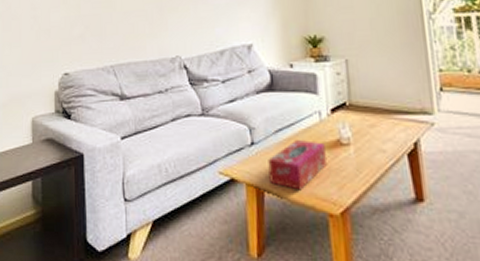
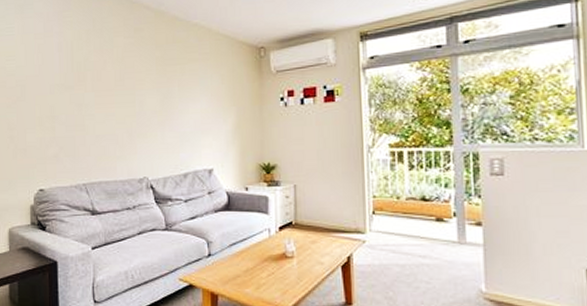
tissue box: present [268,139,327,191] -> none [222,252,273,295]

